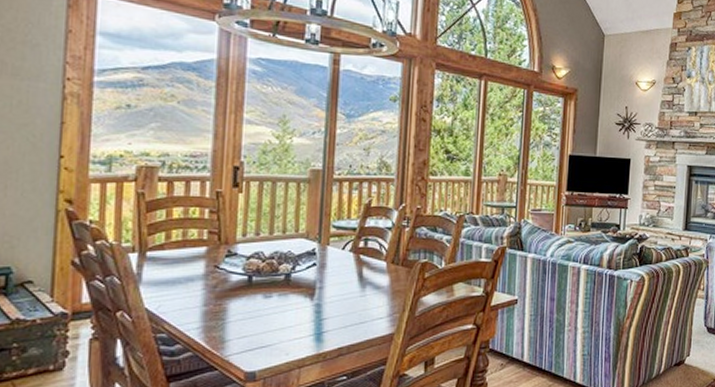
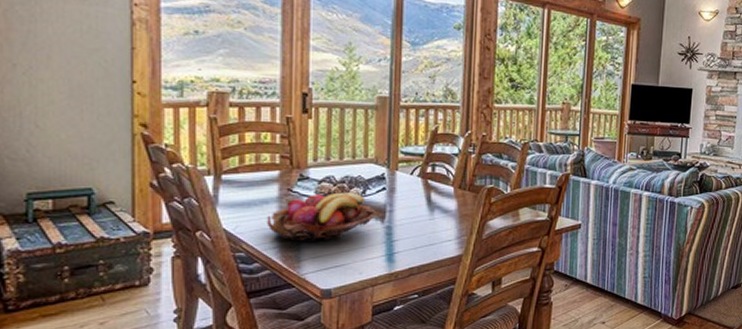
fruit basket: none [191,269,304,321] -> present [267,192,375,241]

